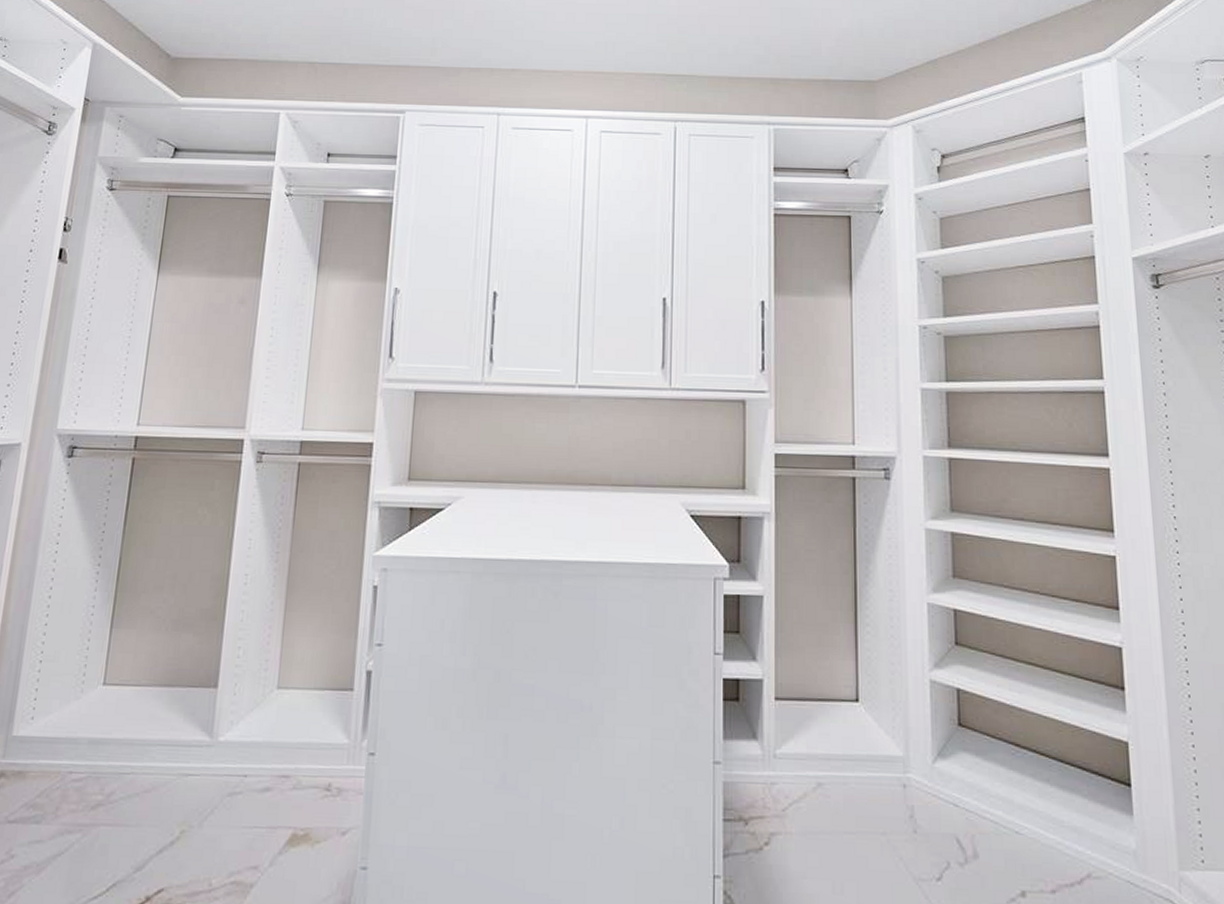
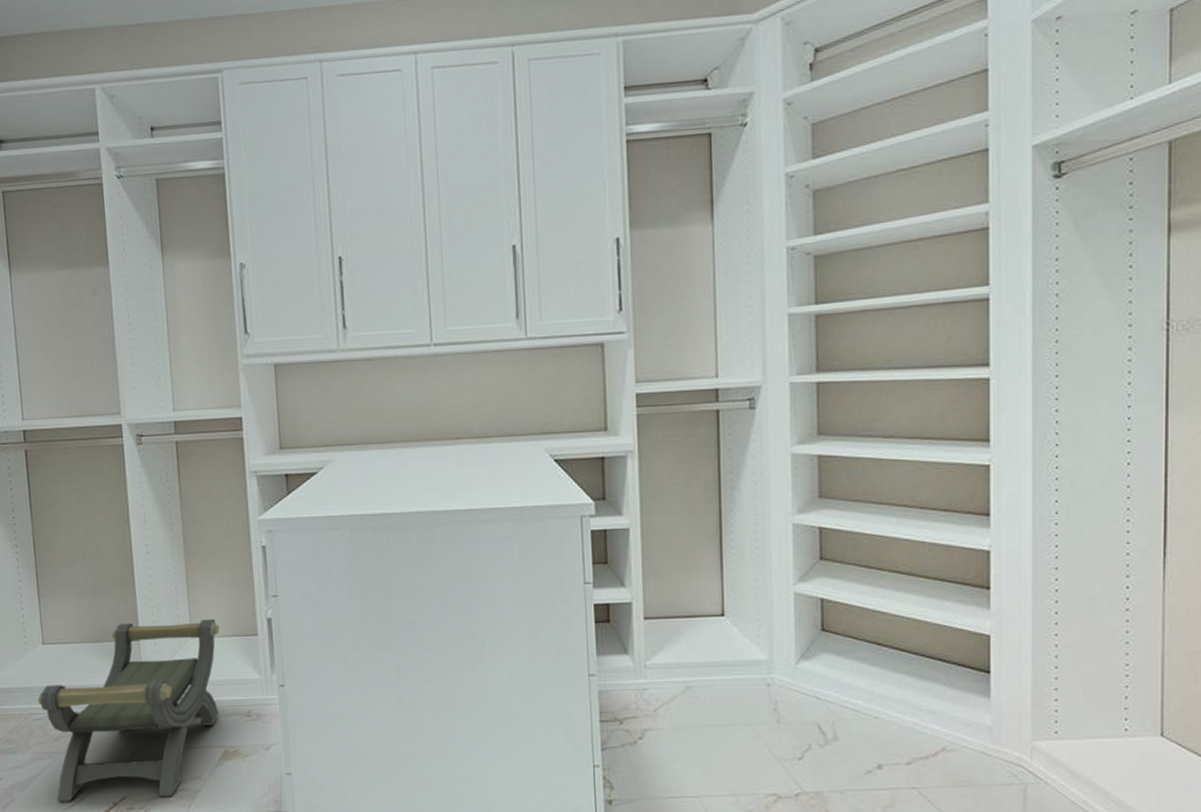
stool: none [77,665,312,894] -> present [37,618,220,803]

